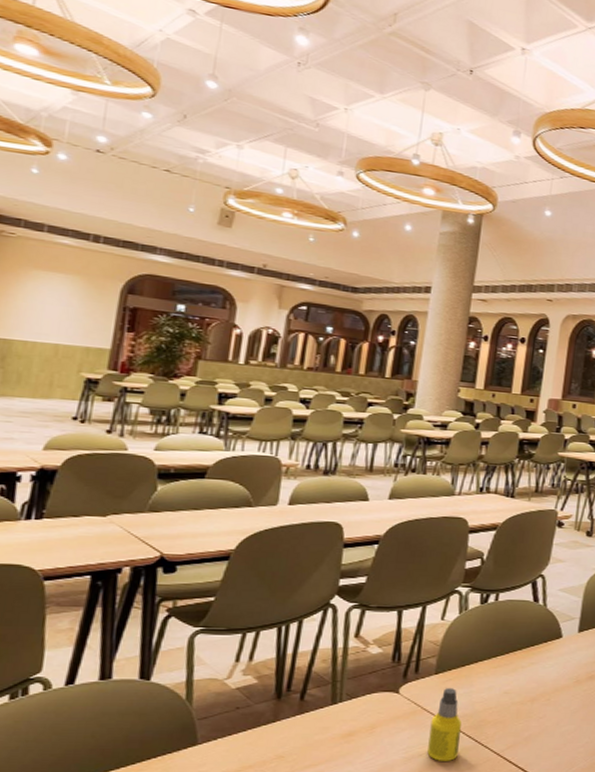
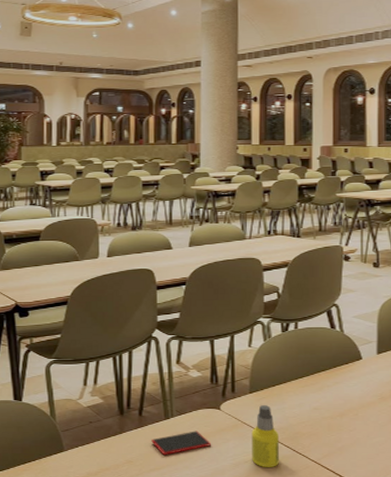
smartphone: none [311,718,384,749] -> present [151,431,212,456]

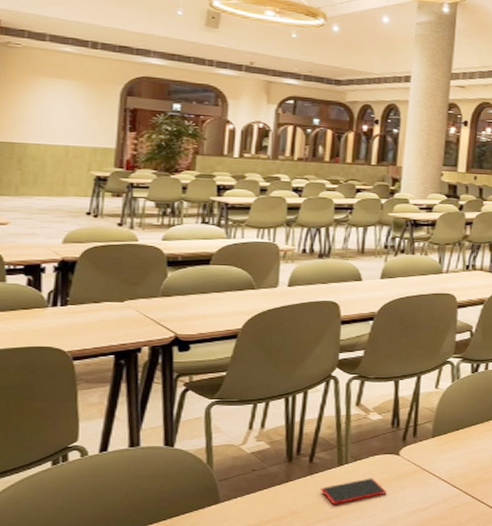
bottle: present [251,405,279,467] -> none [428,450,459,515]

